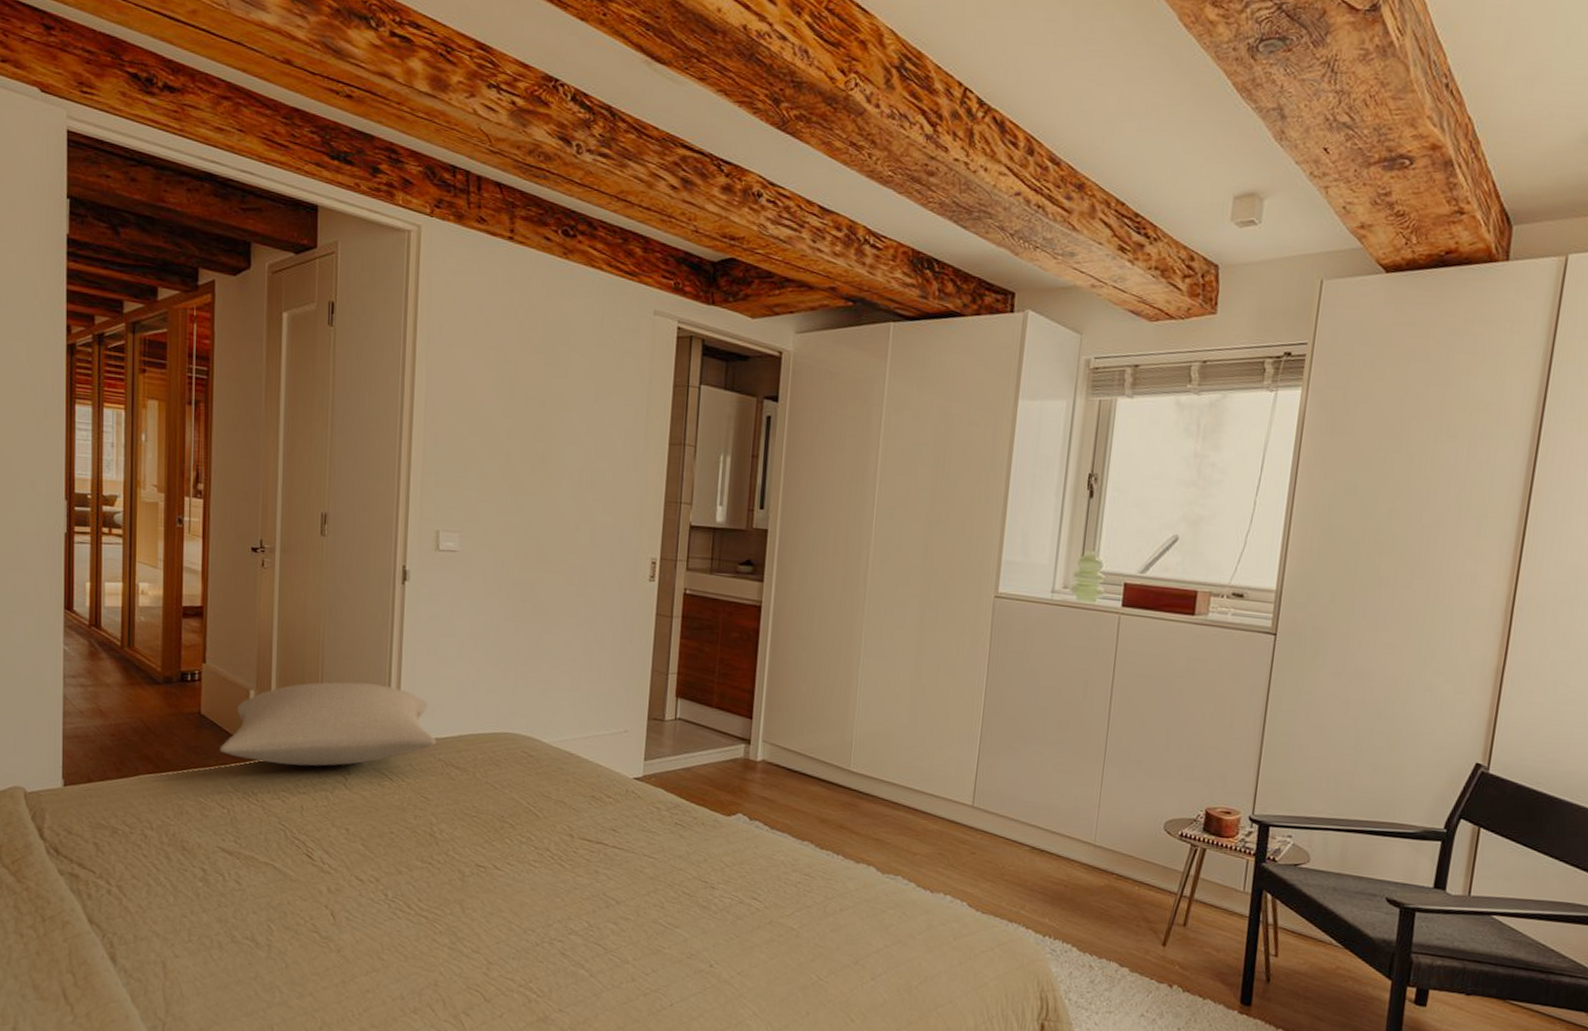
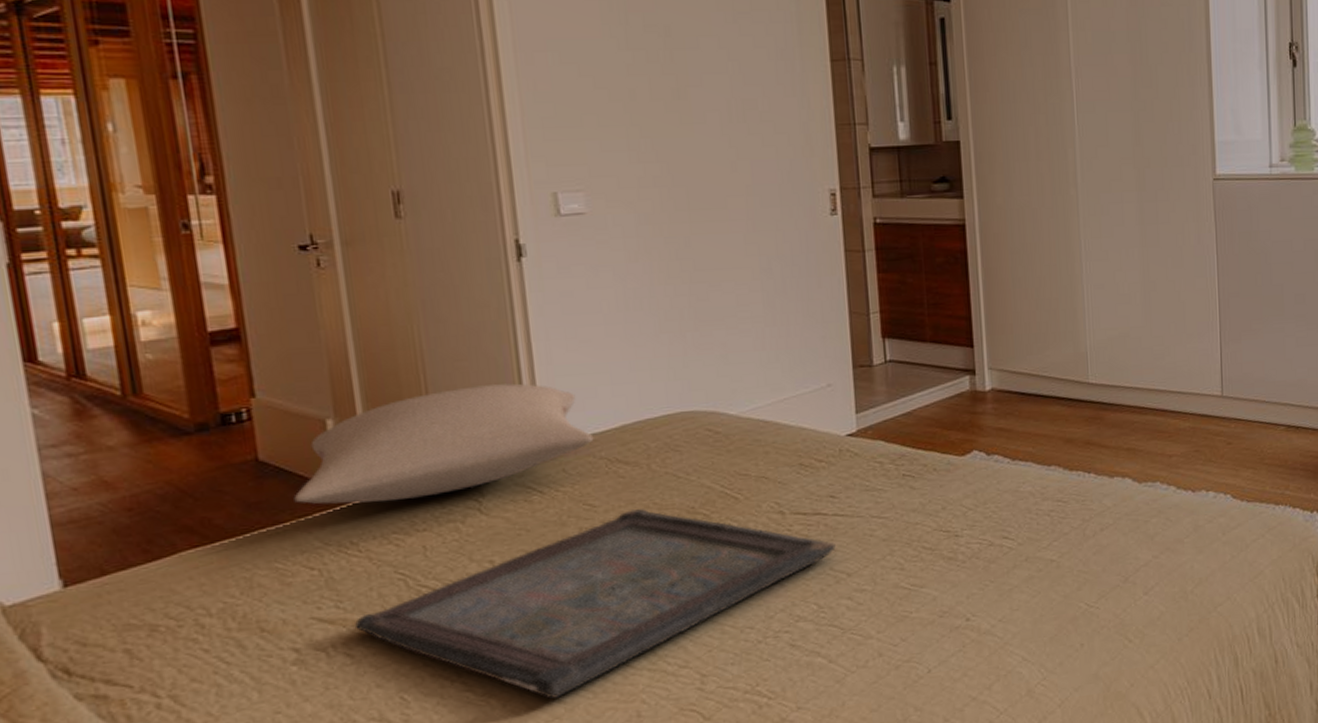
serving tray: none [245,808,611,954] -> present [354,509,836,699]

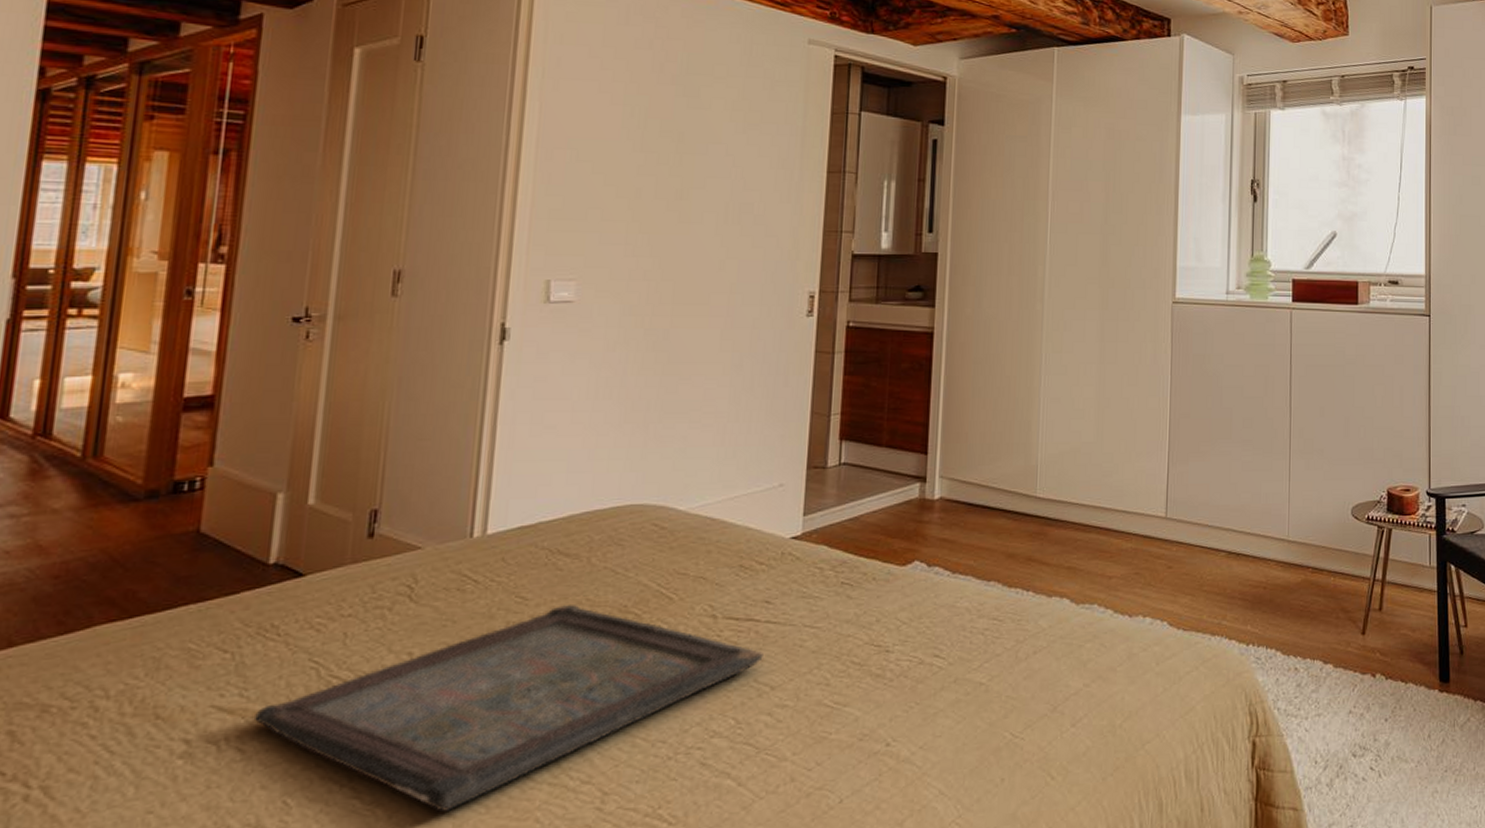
pillow: present [293,383,594,504] -> none [225,465,540,583]

